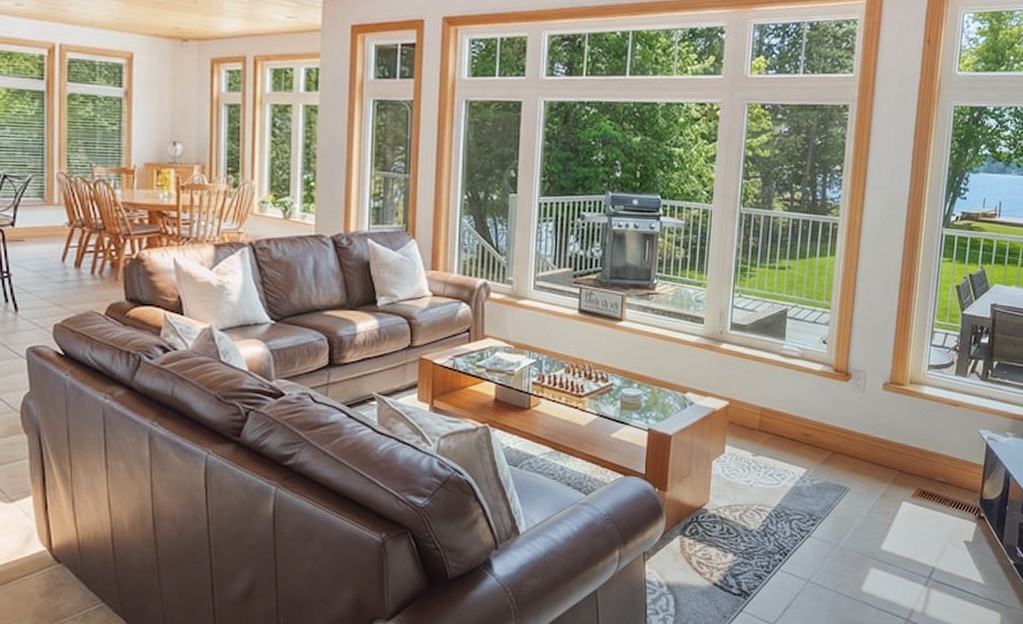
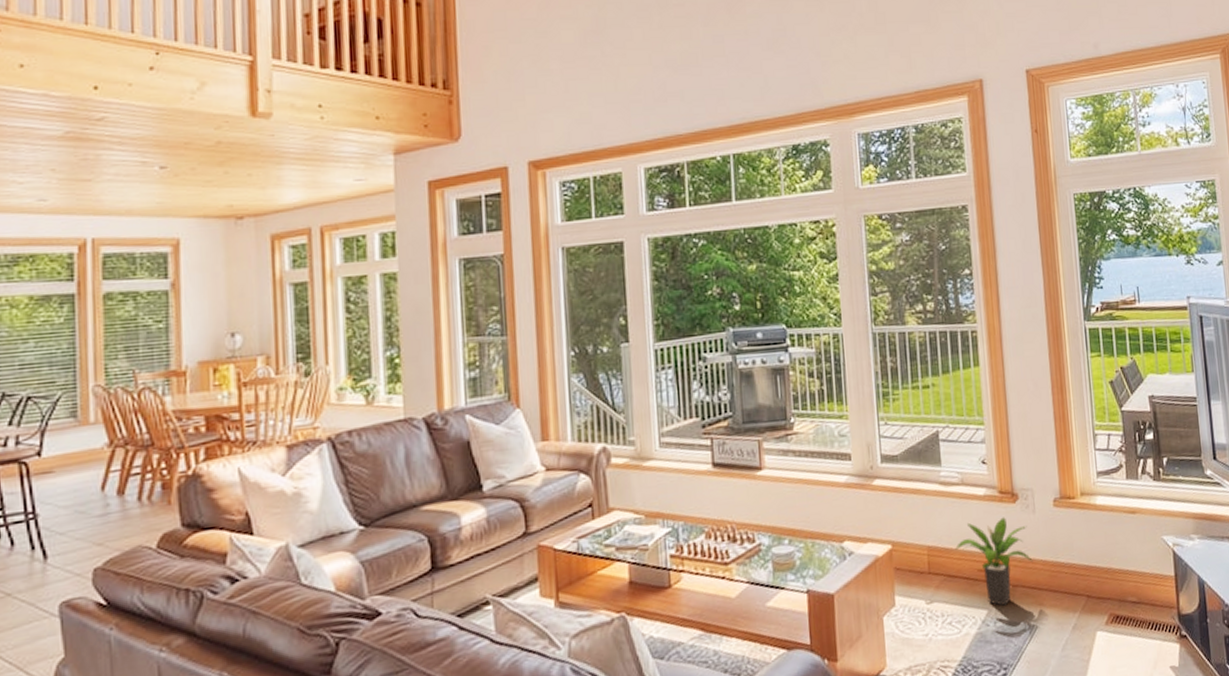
potted plant: none [786,392,855,467] -> present [955,517,1033,606]

